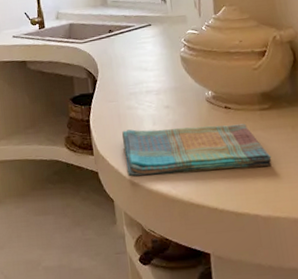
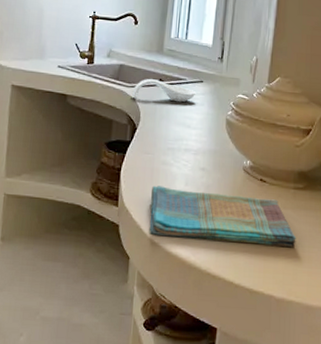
spoon rest: none [86,31,147,53] -> present [132,79,196,103]

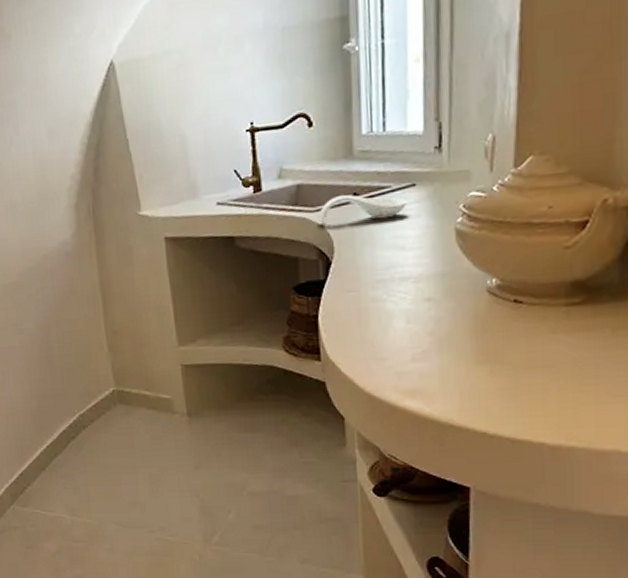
dish towel: present [149,185,296,247] -> none [361,323,575,389]

